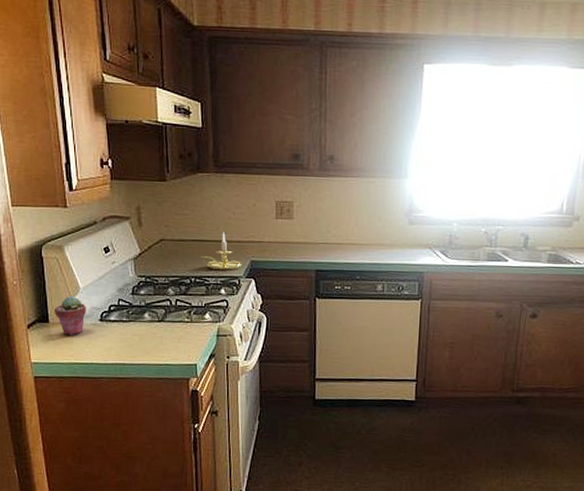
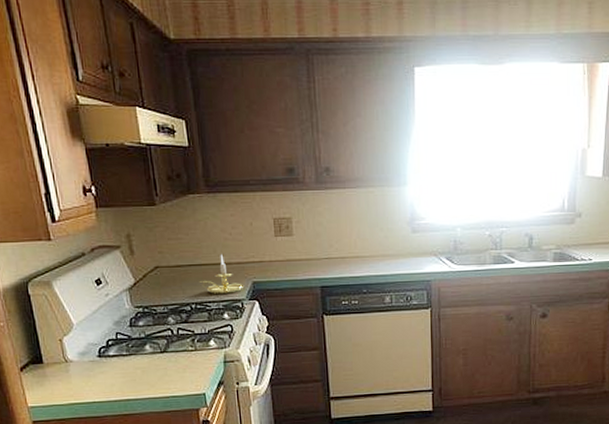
potted succulent: present [54,296,87,335] -> none [47,333,83,375]

